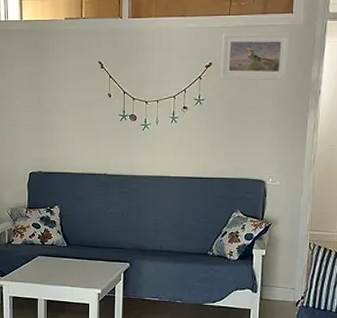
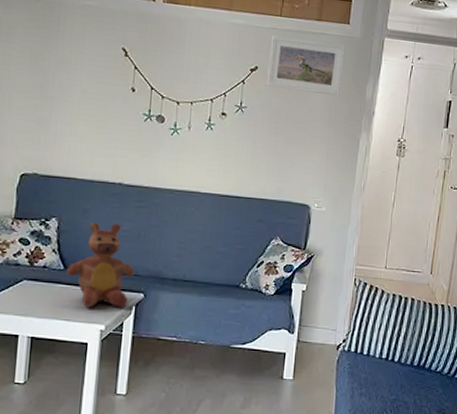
teddy bear: none [69,207,121,276] -> present [67,222,135,308]

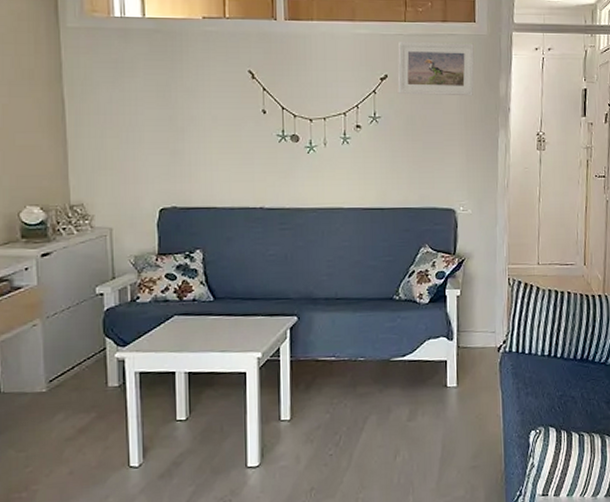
teddy bear: present [67,222,135,308] -> none [217,248,286,337]

